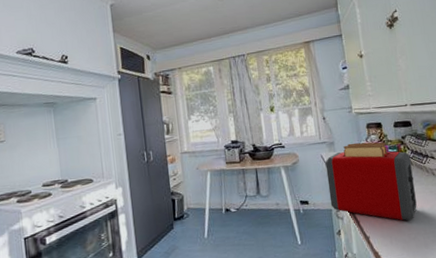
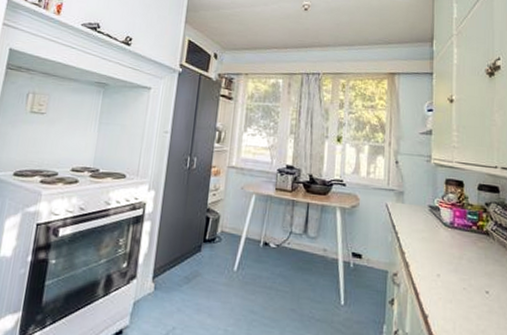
toaster: present [325,142,417,221] -> none [387,197,493,308]

